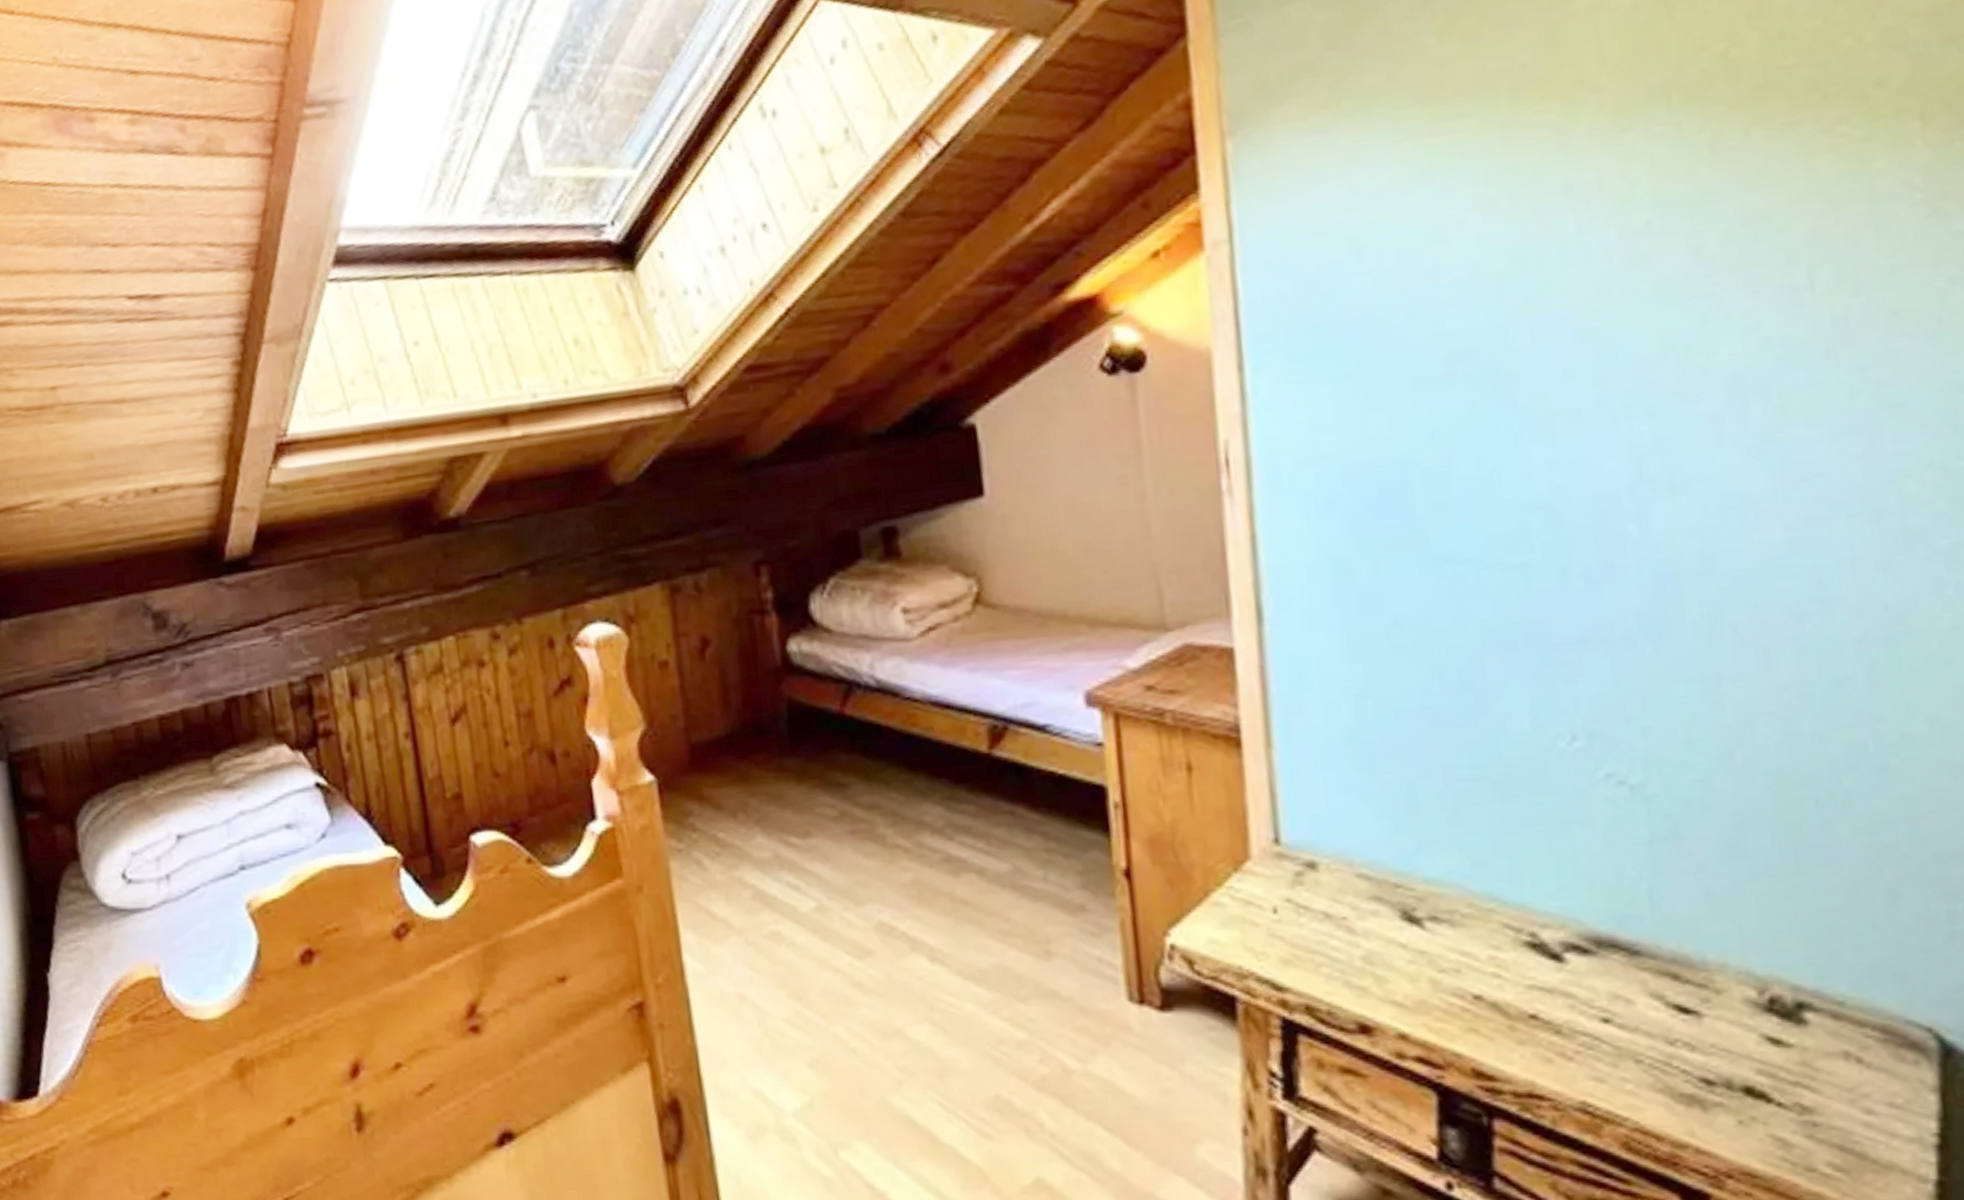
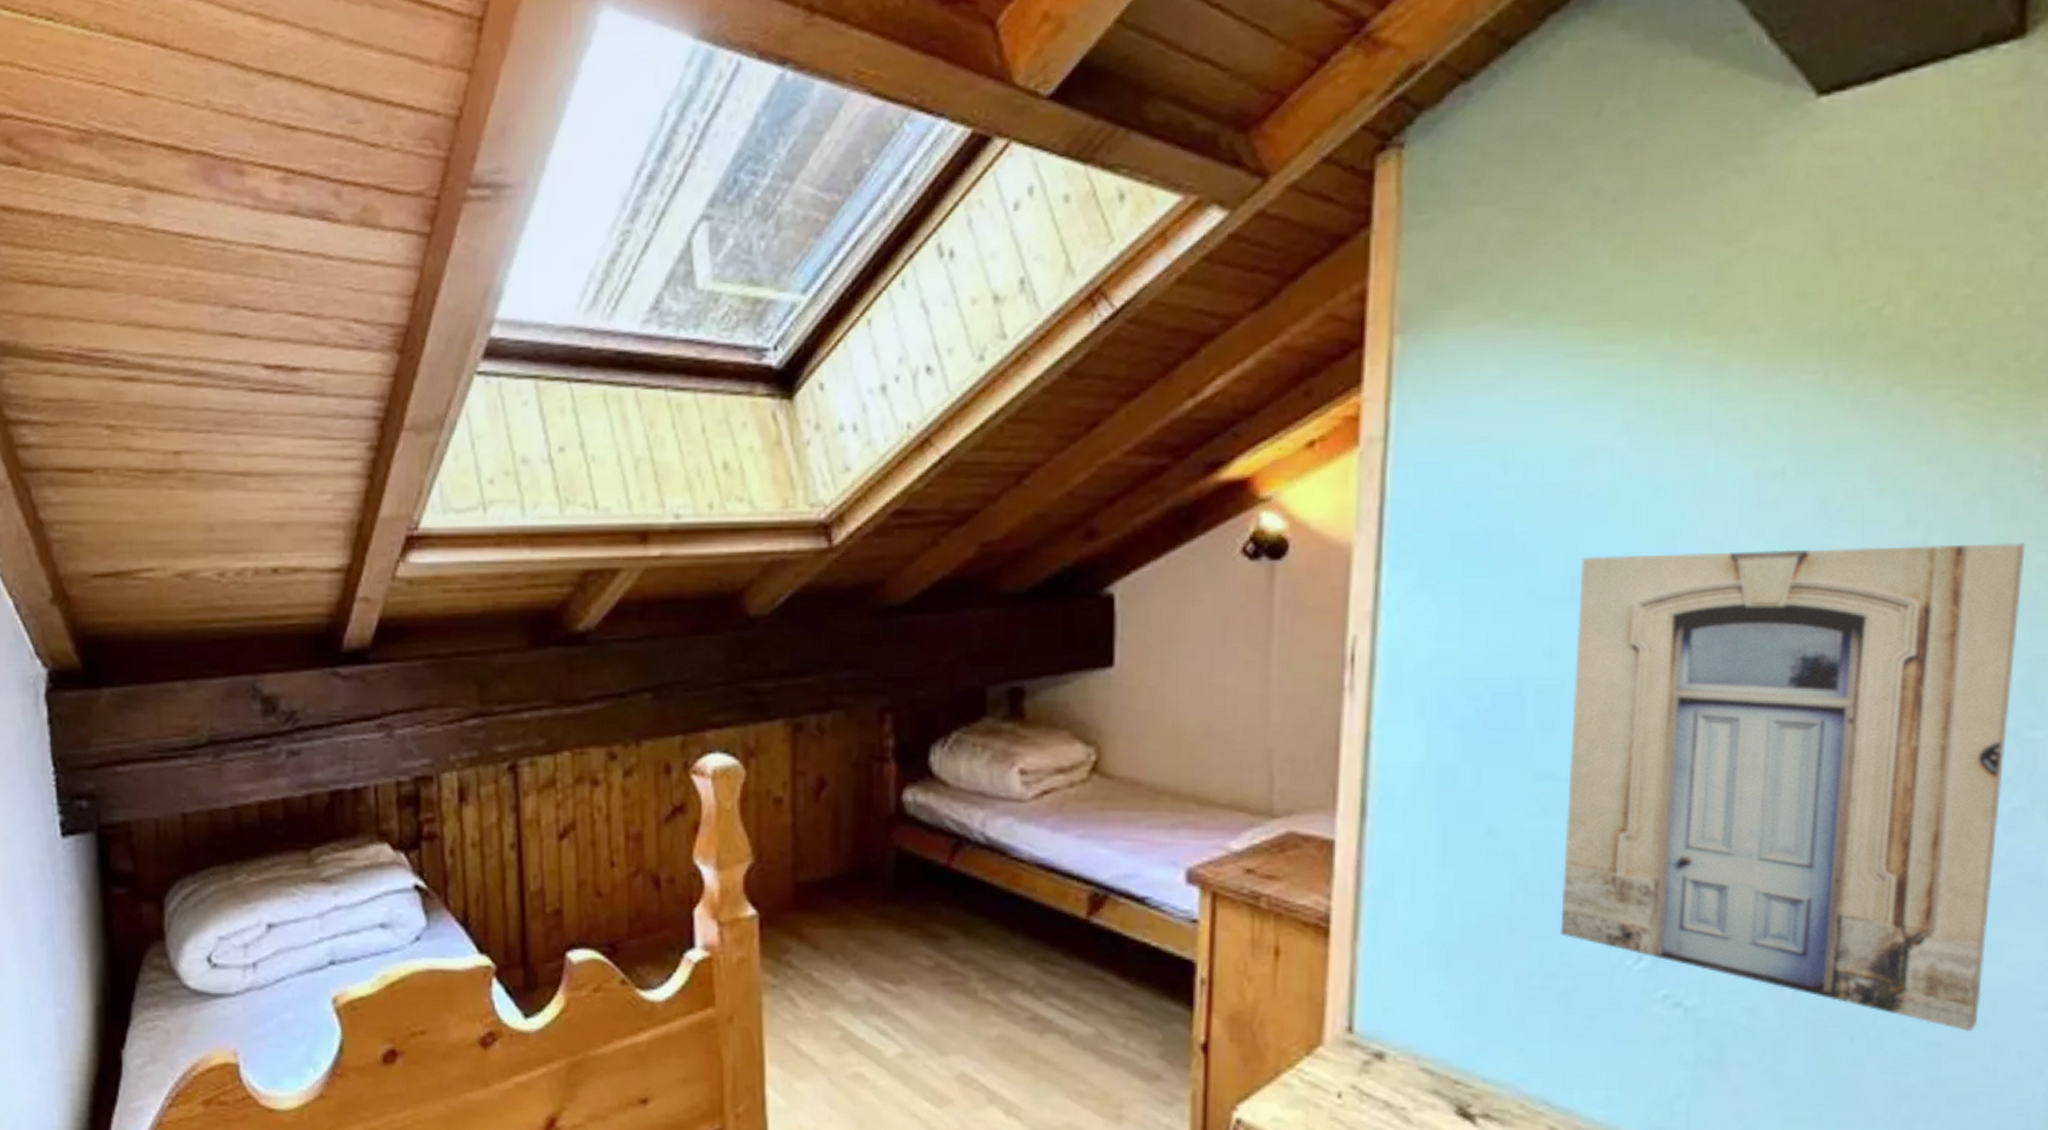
wall art: none [1450,269,1952,784] -> present [1560,543,2026,1033]

